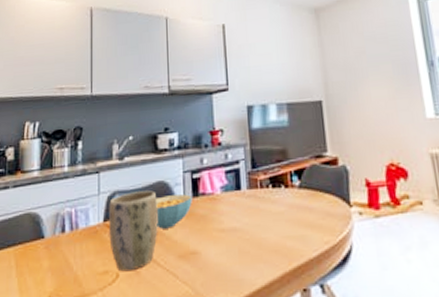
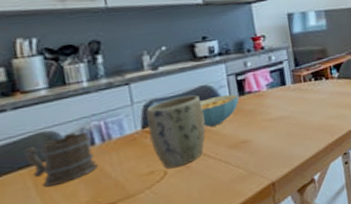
mug: none [14,216,64,270] -> present [25,131,98,187]

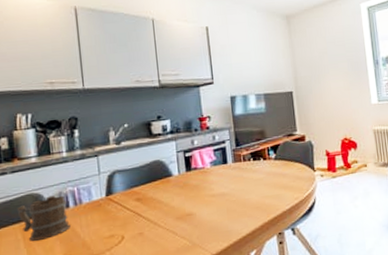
plant pot: present [146,95,206,169] -> none [110,168,157,235]
cereal bowl: present [200,94,239,127] -> none [153,169,186,199]

